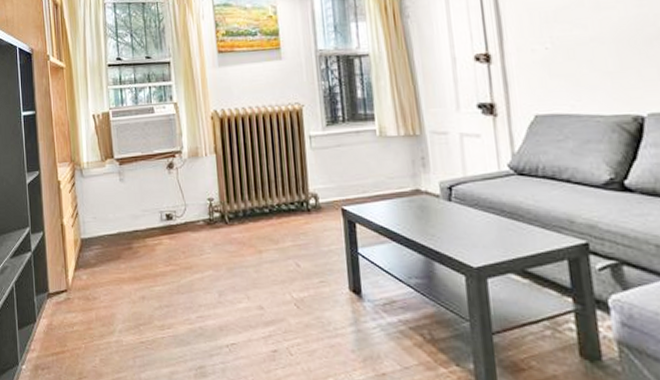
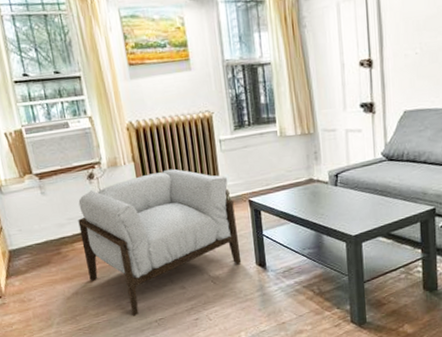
armchair: none [153,164,332,336] -> present [78,168,242,316]

